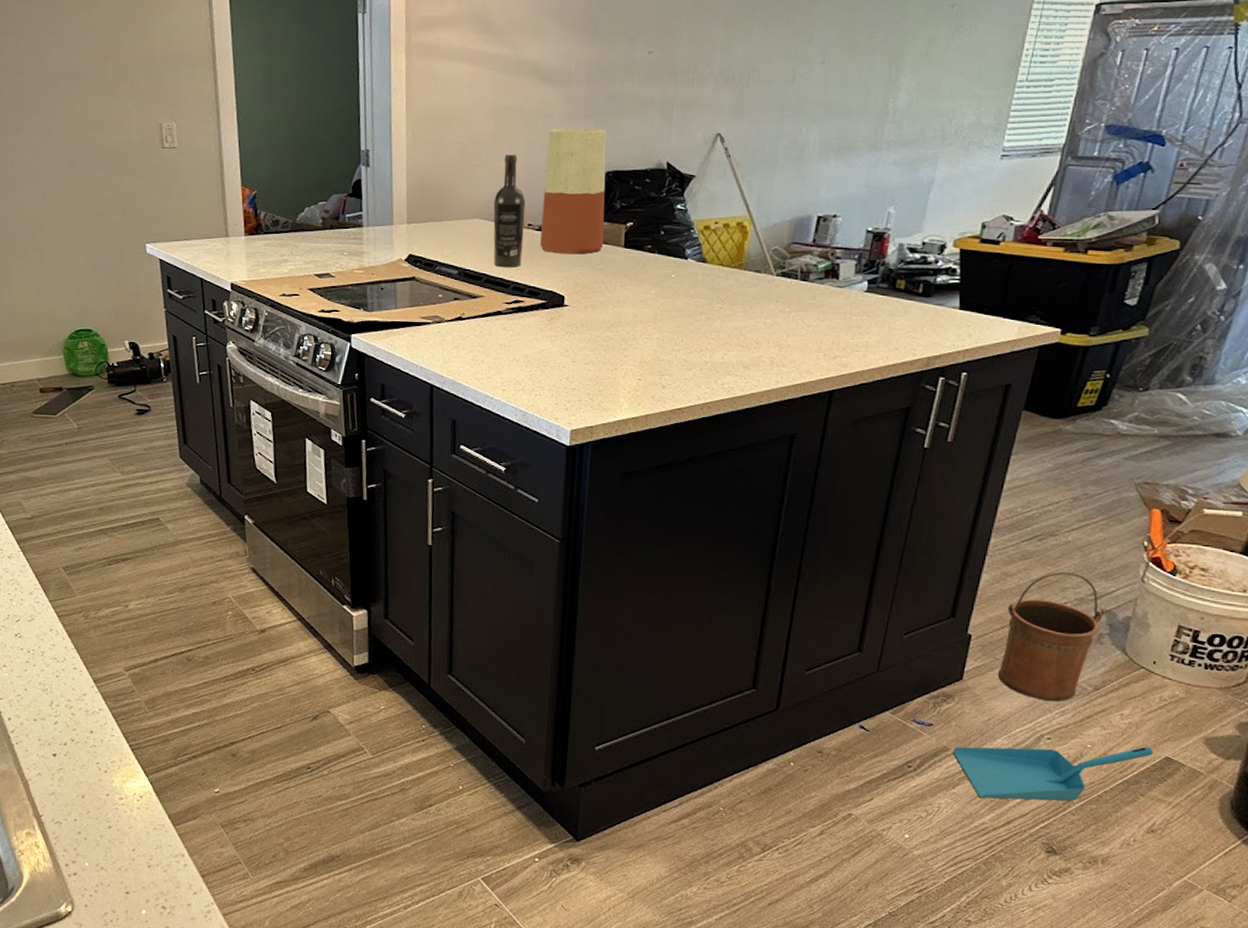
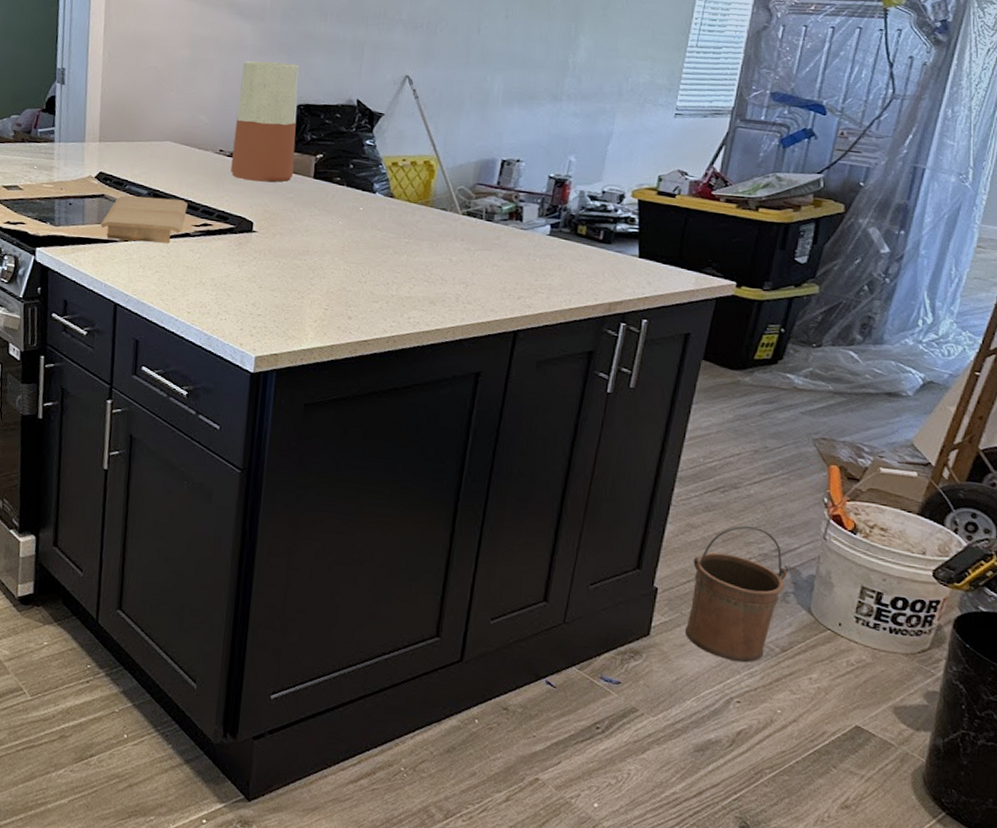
cutting board: none [413,276,498,323] -> present [100,195,188,243]
wine bottle: present [493,153,526,268] -> none [183,81,218,192]
dustpan: present [953,746,1153,801] -> none [642,708,843,771]

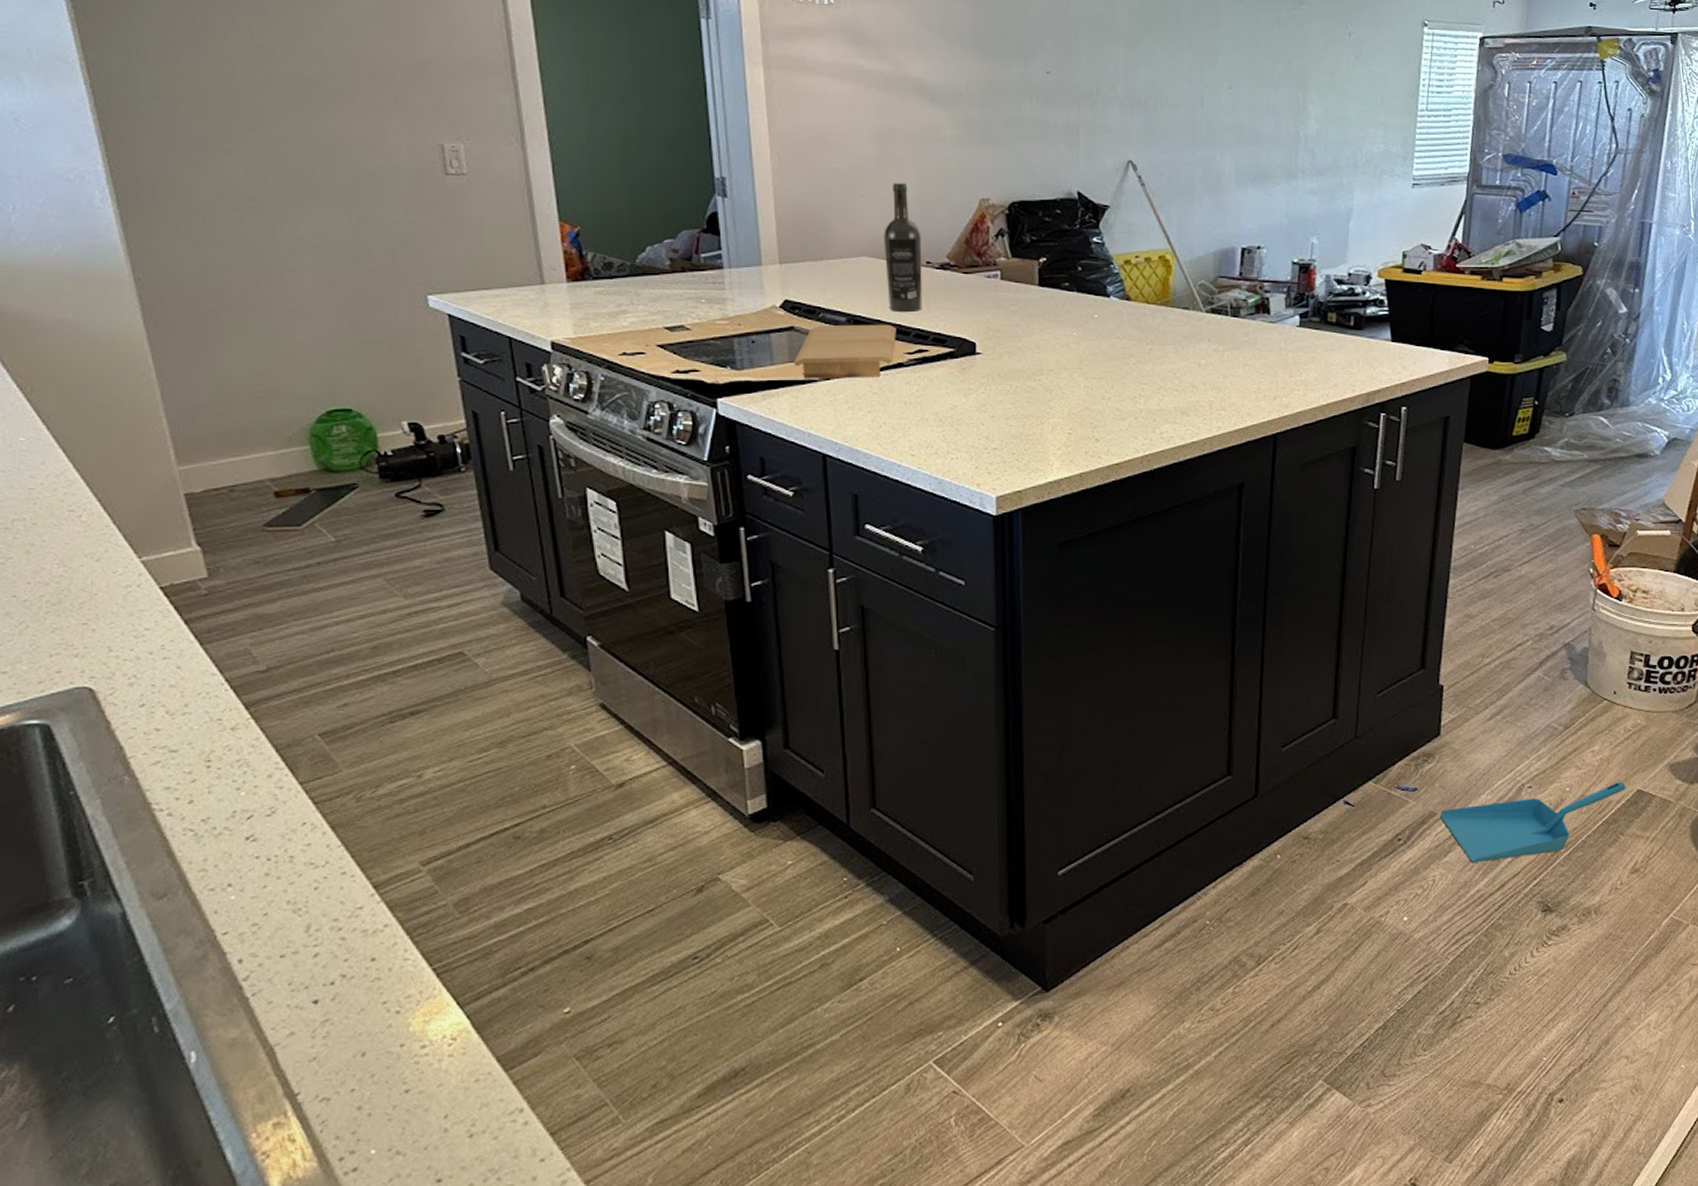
wine bottle: none [183,81,218,192] -> present [883,182,922,313]
vase: present [231,60,299,182] -> none [941,154,1015,295]
dustpan: none [642,708,843,771] -> present [1440,781,1626,862]
bucket: present [686,525,789,662] -> none [1474,607,1564,746]

